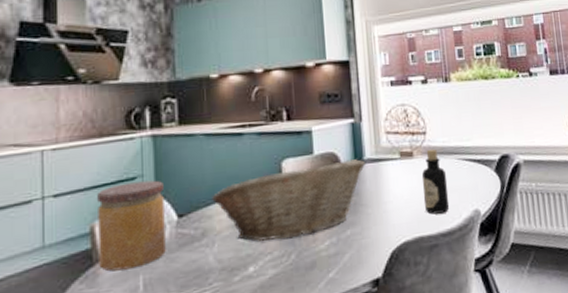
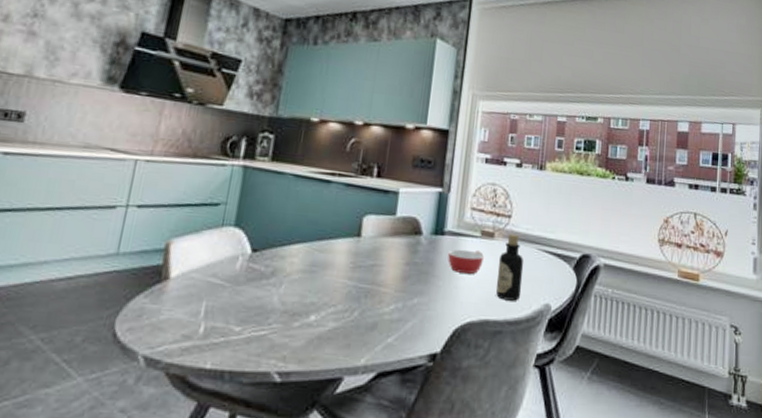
jar: present [97,180,166,272] -> none [166,207,245,293]
fruit basket: present [212,159,365,242] -> none [288,222,445,296]
bowl: none [372,172,407,197] -> present [448,249,484,274]

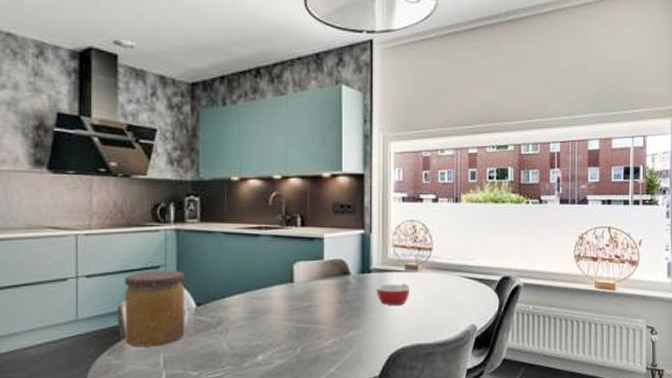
jar: none [166,207,245,293] -> present [125,270,184,347]
bottle: present [496,233,524,301] -> none [424,264,448,325]

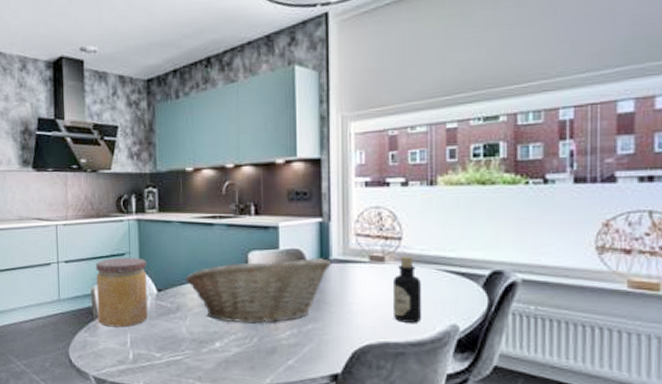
fruit basket: none [228,268,371,334] -> present [185,258,331,324]
bowl: present [377,283,410,305] -> none [337,275,375,299]
bottle: none [424,264,448,325] -> present [392,256,422,323]

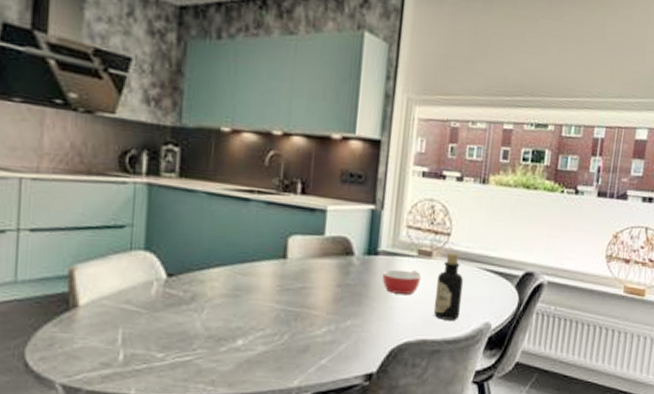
jar: present [96,257,148,327] -> none [75,230,155,321]
fruit basket: present [185,258,331,324] -> none [206,243,379,319]
bowl: none [337,275,375,299] -> present [382,269,421,294]

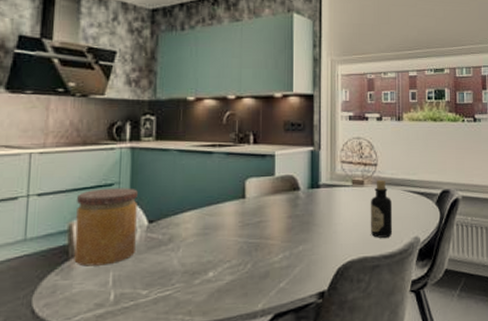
jar: none [75,230,155,321] -> present [74,188,138,267]
bowl: present [382,269,421,294] -> none [325,198,356,219]

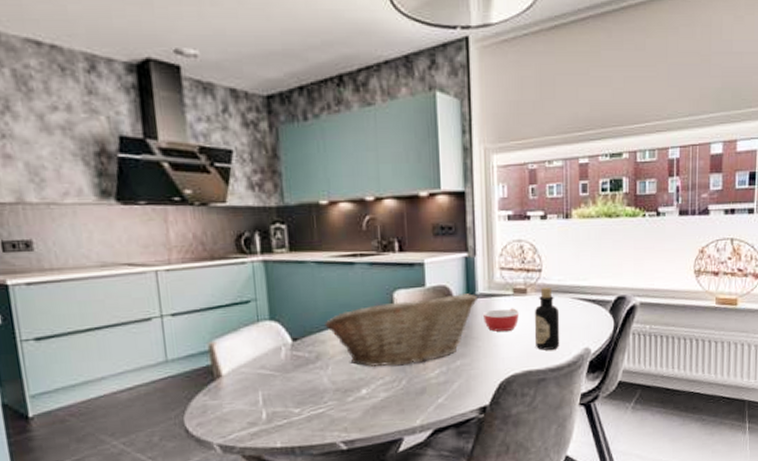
jar: present [74,188,138,267] -> none [213,304,282,386]
fruit basket: none [180,183,320,250] -> present [325,293,477,367]
bowl: none [325,198,356,219] -> present [483,308,519,332]

